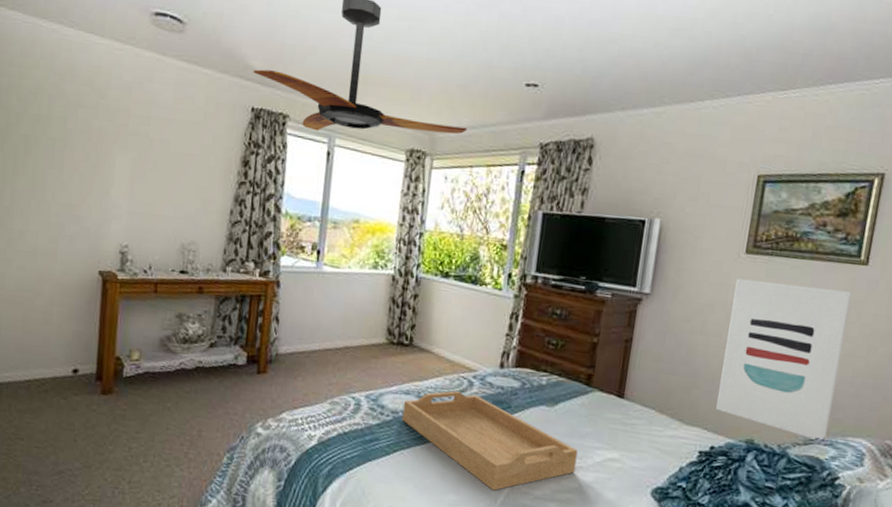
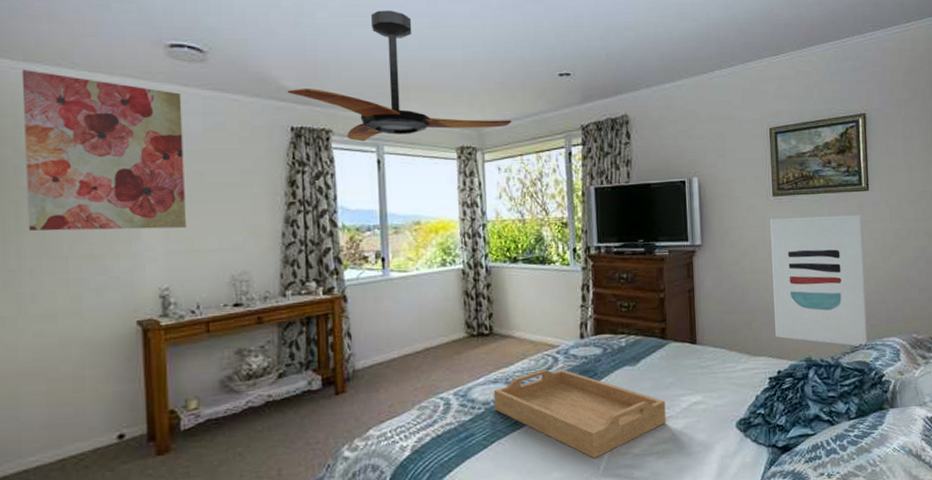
wall art: none [22,24,159,192] -> present [21,70,186,232]

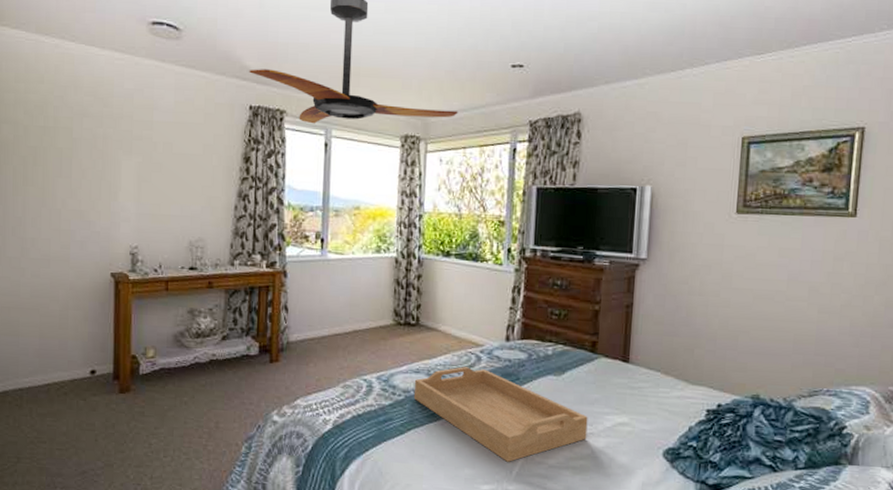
wall art: present [21,70,186,232] -> none [32,41,159,193]
wall art: present [770,215,868,346] -> none [720,238,843,392]

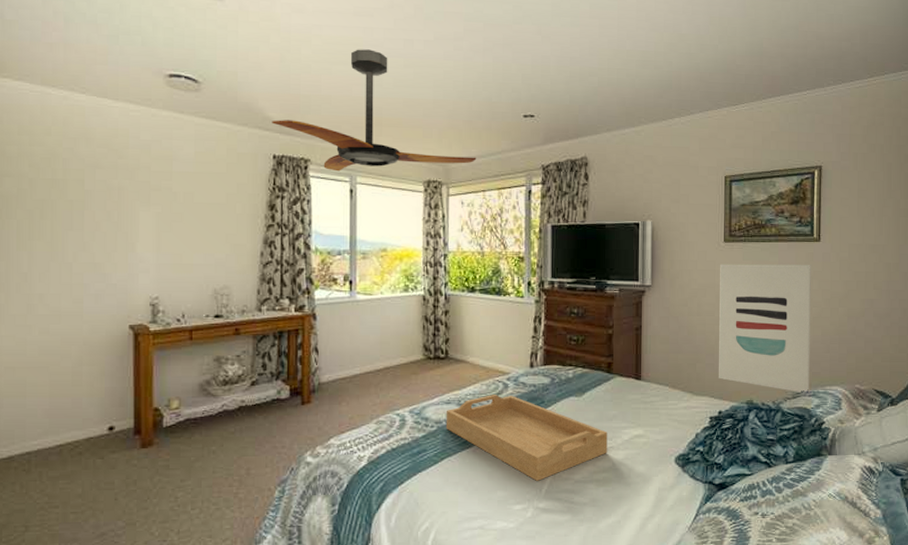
wall art: none [720,238,843,392] -> present [719,264,811,393]

